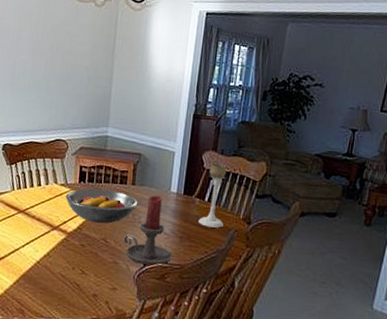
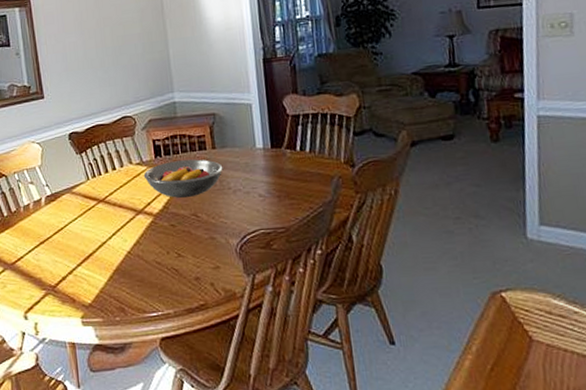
candle holder: present [123,195,172,266] -> none [215,155,274,235]
candle holder: present [198,163,227,228] -> none [294,106,324,179]

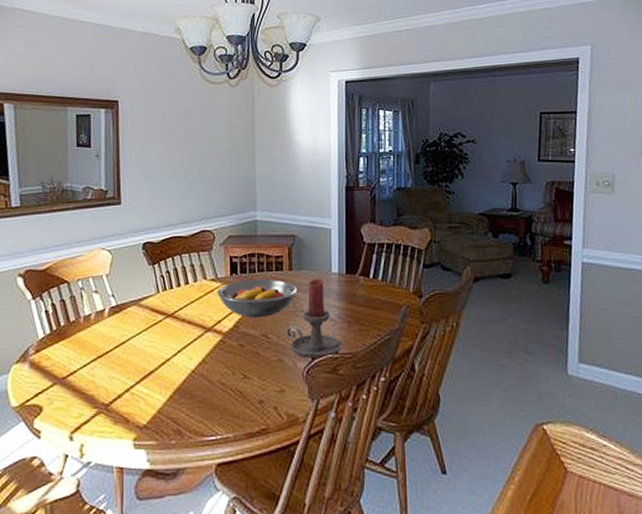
candle holder: none [215,155,274,235] -> present [286,278,342,359]

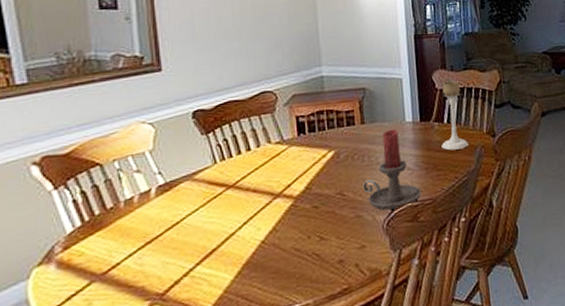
fruit bowl: present [217,279,298,317] -> none [284,135,372,178]
candle holder: none [366,235,393,307] -> present [442,80,468,151]

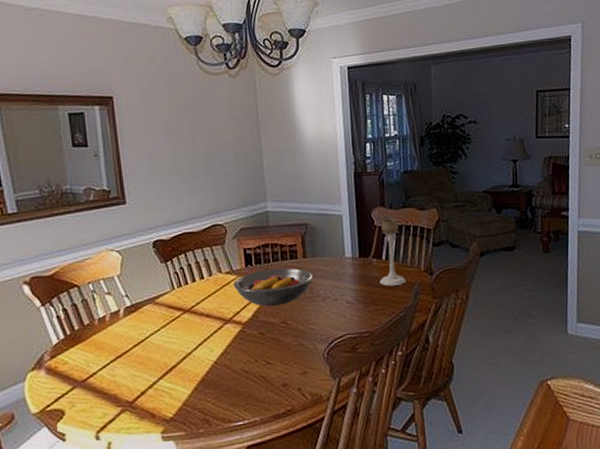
fruit bowl: none [284,135,372,178] -> present [233,268,313,307]
candle holder: present [363,129,421,210] -> none [305,263,360,341]

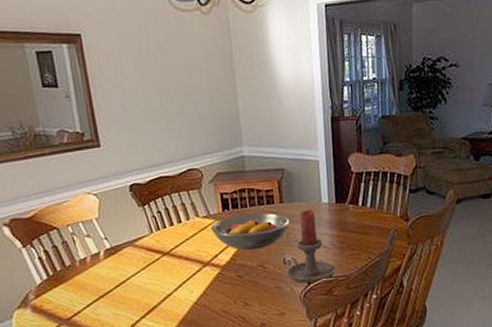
candle holder: none [305,263,360,341] -> present [282,209,336,284]
candle holder: present [380,218,406,287] -> none [356,164,382,232]

